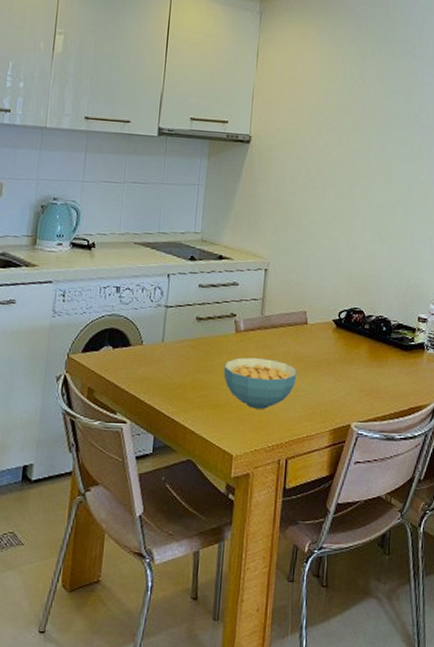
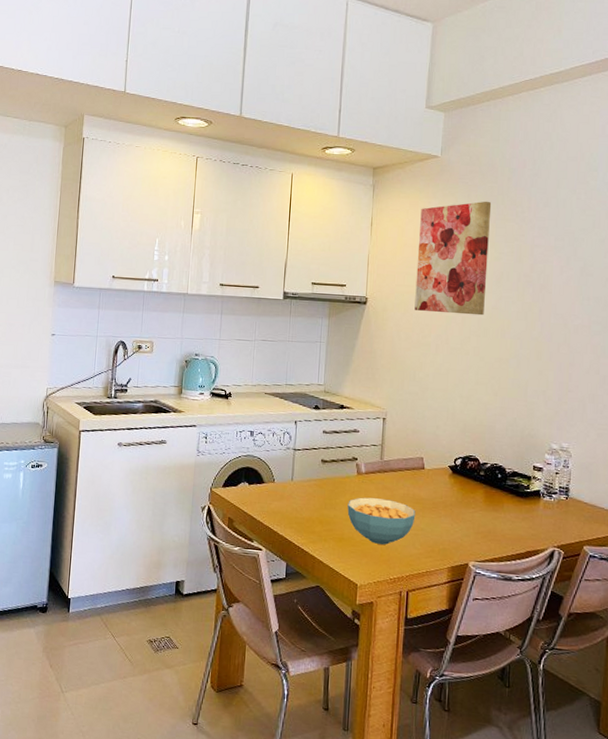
wall art: none [301,35,383,158] -> present [414,201,492,316]

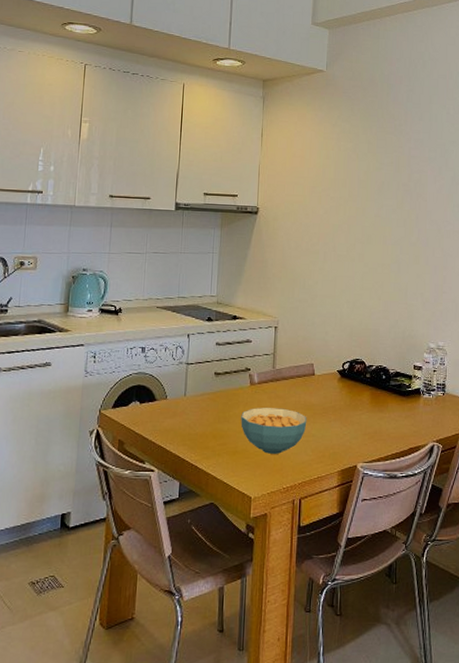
wall art: present [414,201,492,316] -> none [303,114,373,223]

